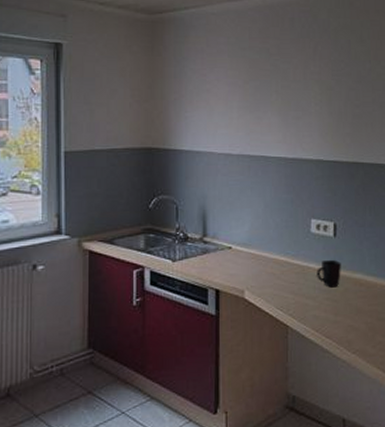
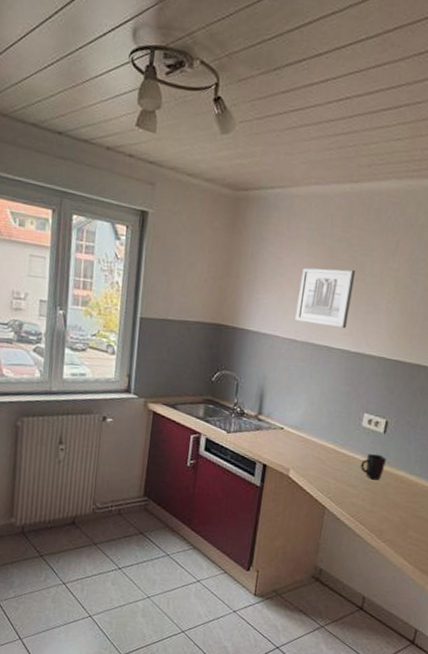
wall art: none [227,78,280,137] -> present [295,267,356,329]

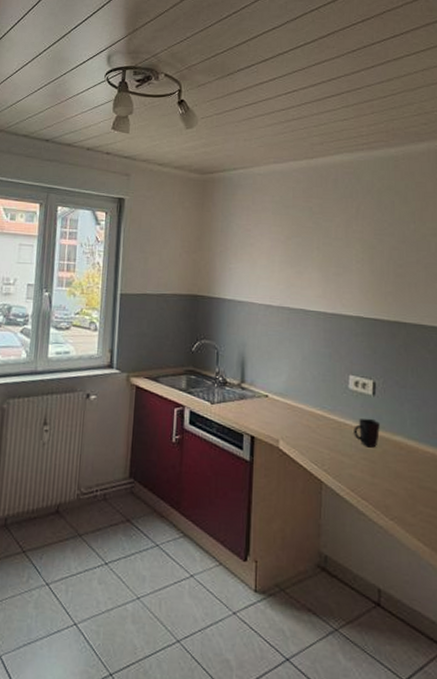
wall art: present [295,267,356,329] -> none [268,235,322,292]

